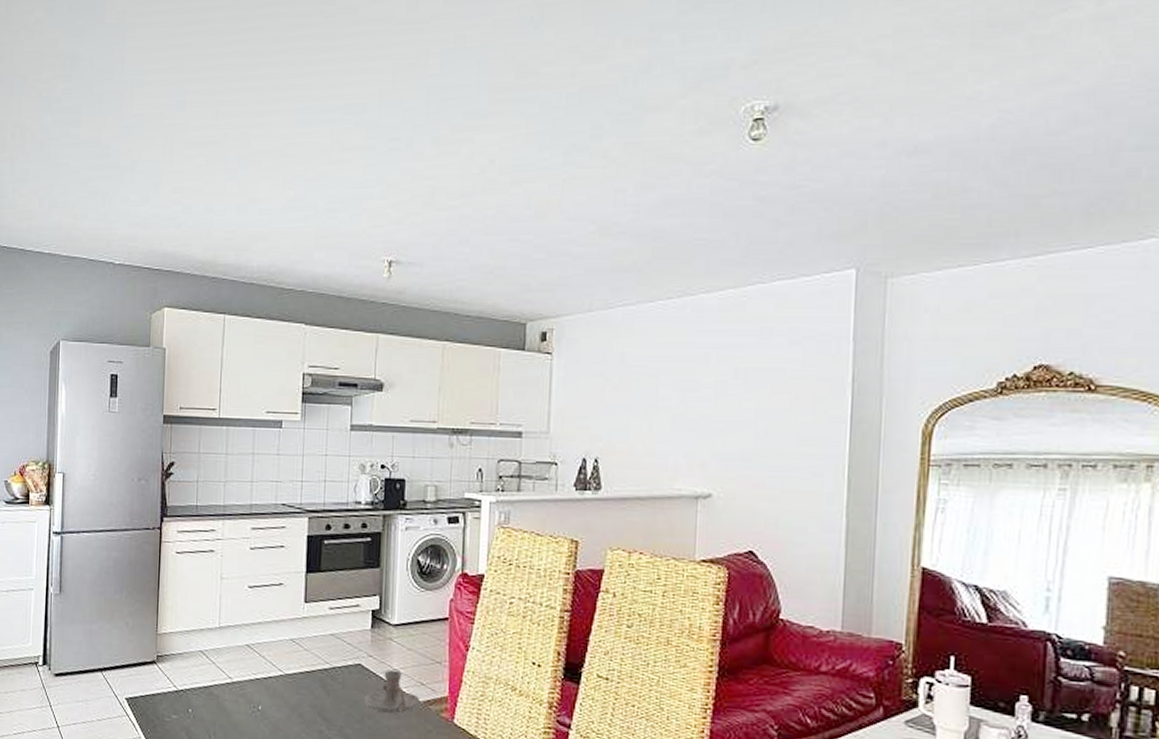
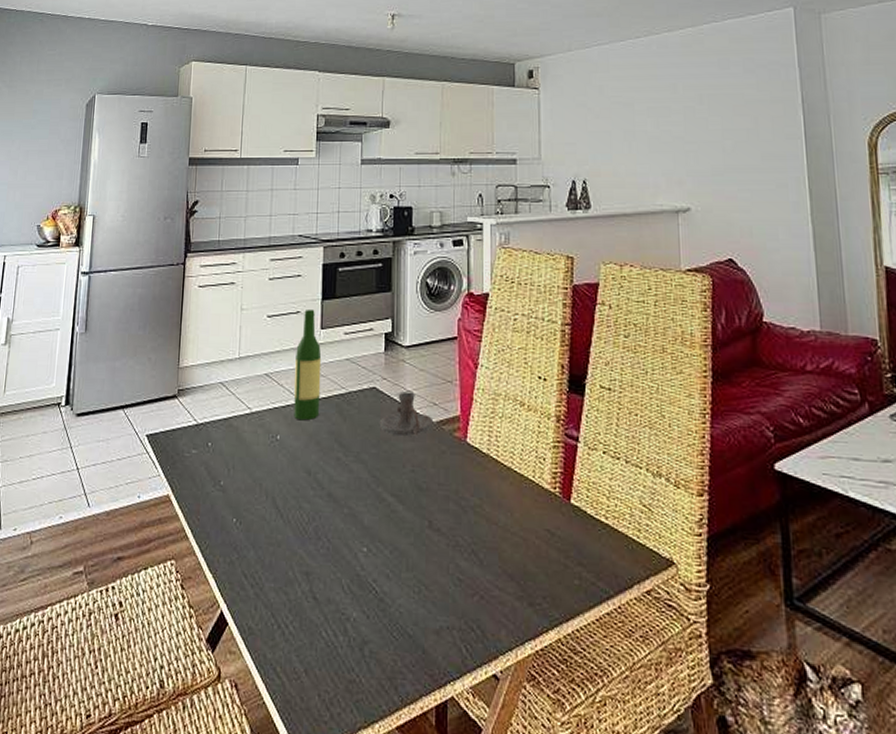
wine bottle: none [276,582,305,693] -> present [294,310,322,421]

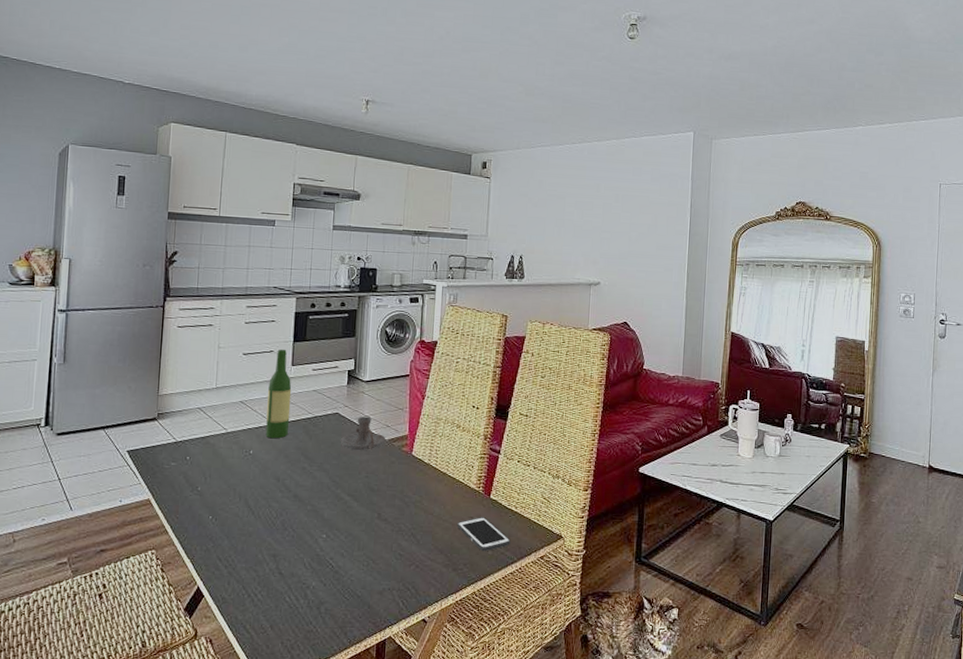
cell phone: none [529,530,603,580] -> present [456,517,510,552]

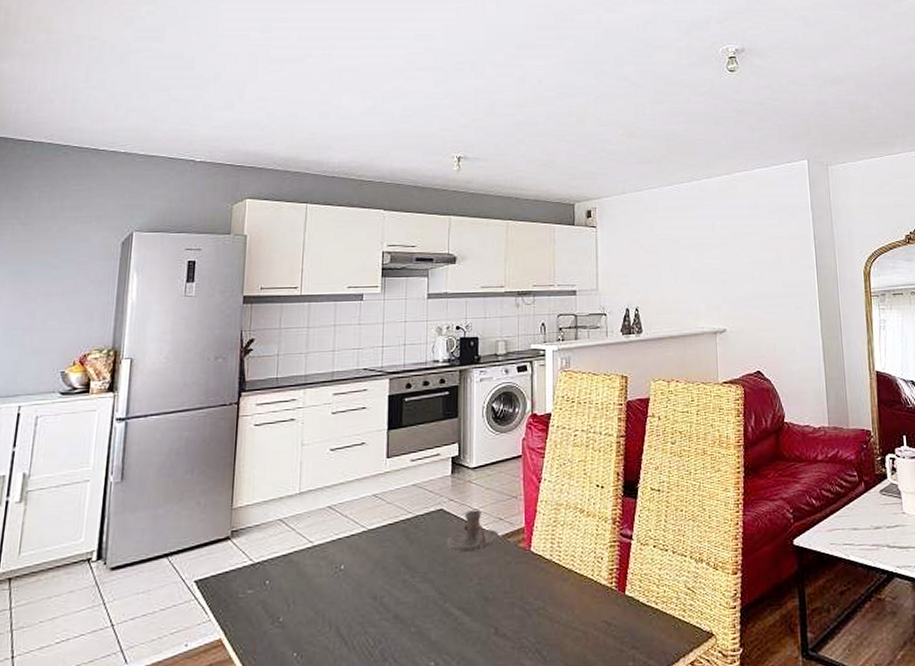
wine bottle: present [265,350,292,439] -> none [358,440,388,548]
cell phone: present [456,517,510,552] -> none [588,619,653,663]

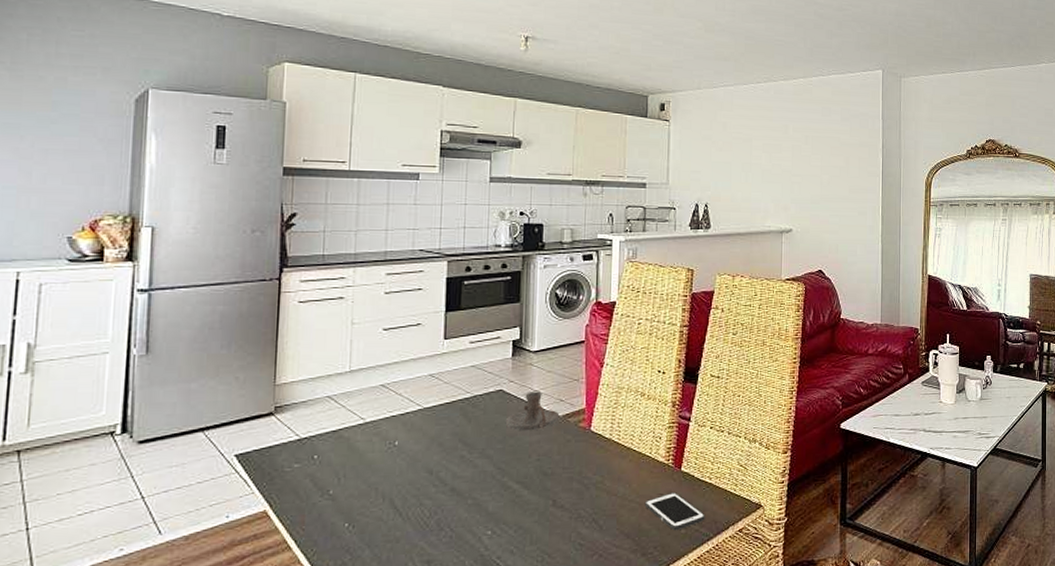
cell phone: none [588,619,653,663] -> present [644,492,705,531]

